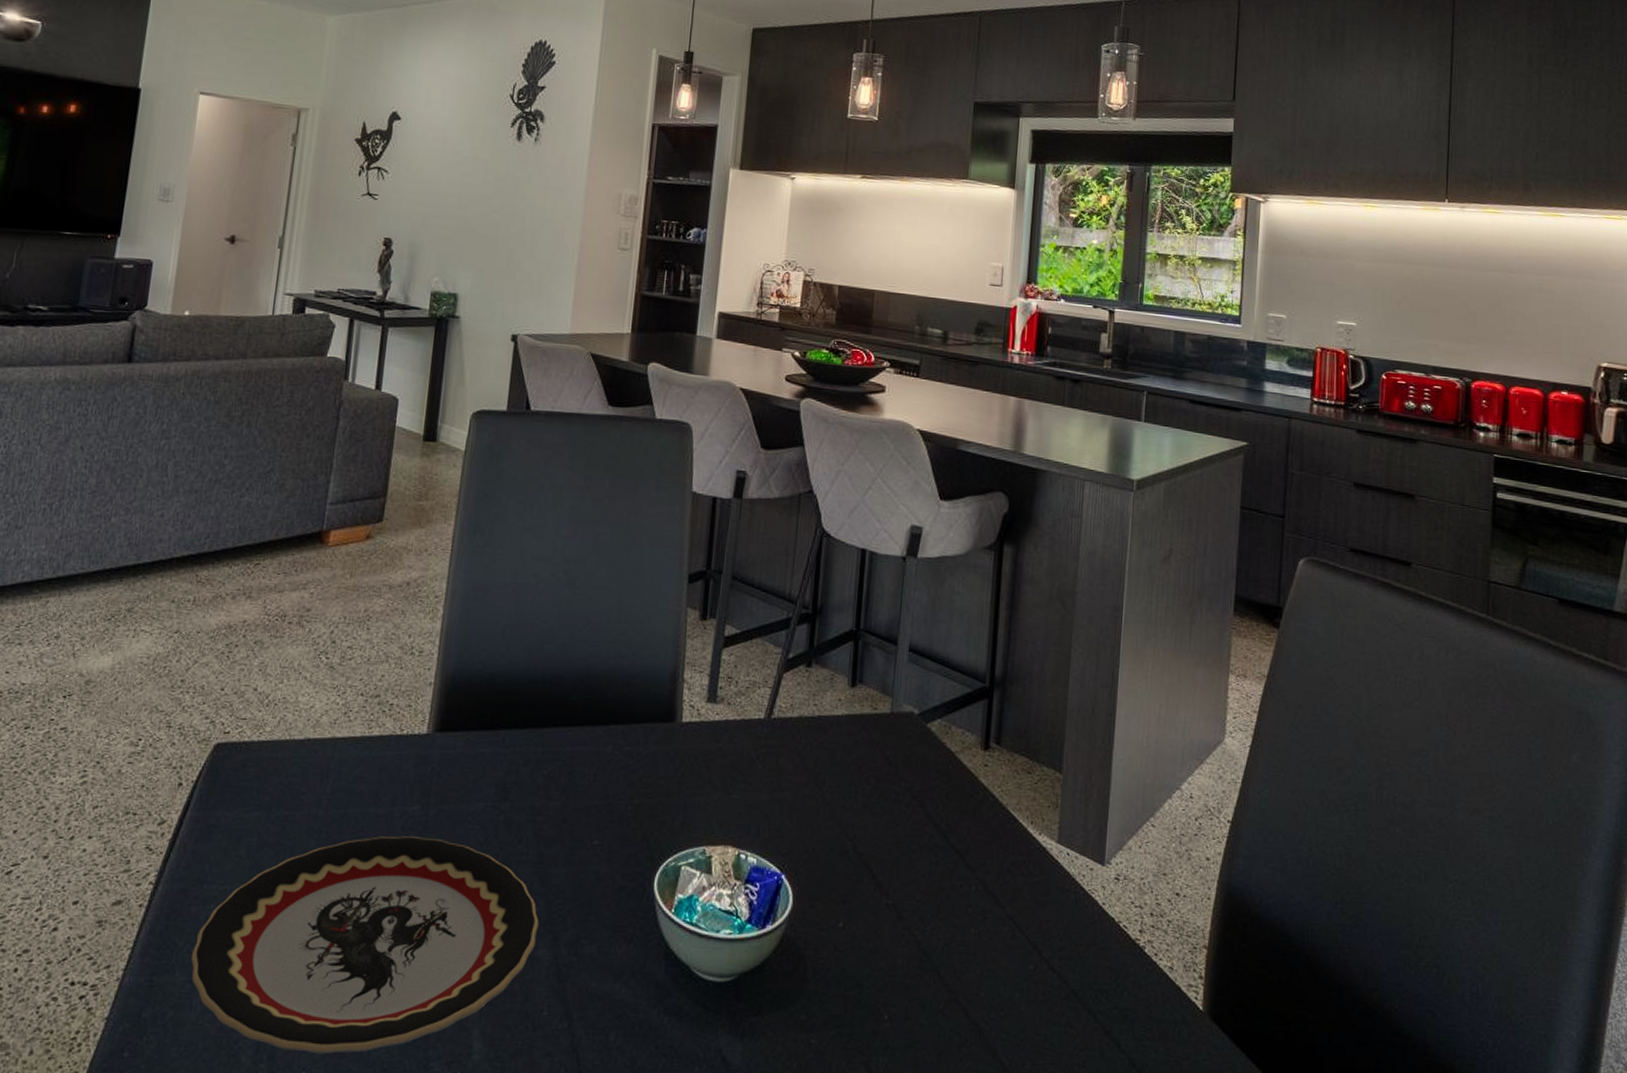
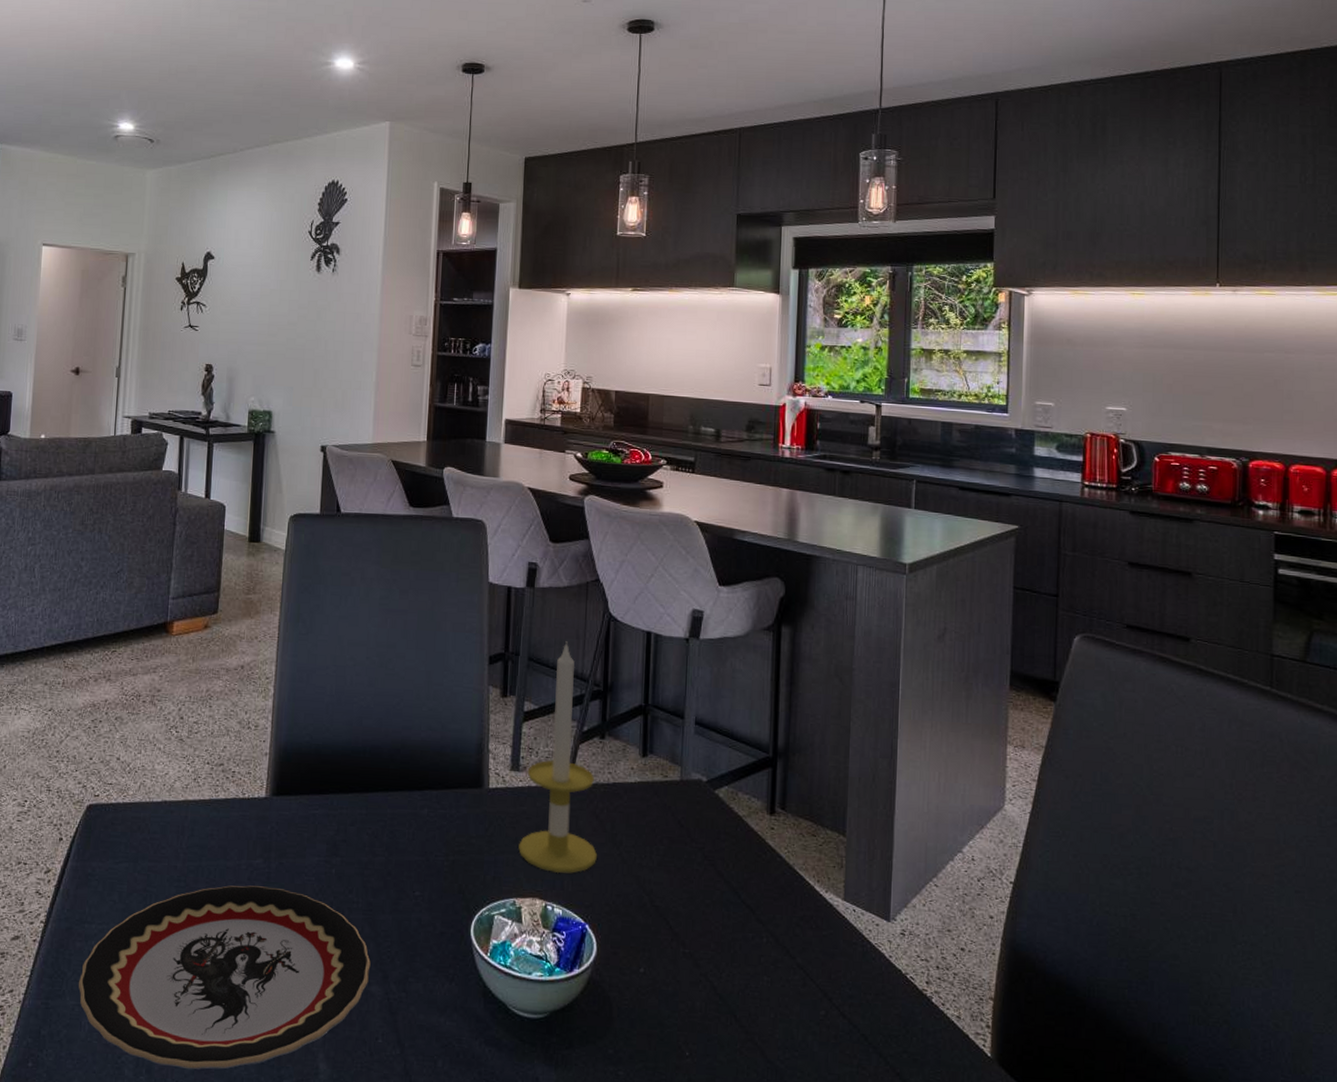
candle: none [711,558,799,818] -> present [518,641,598,874]

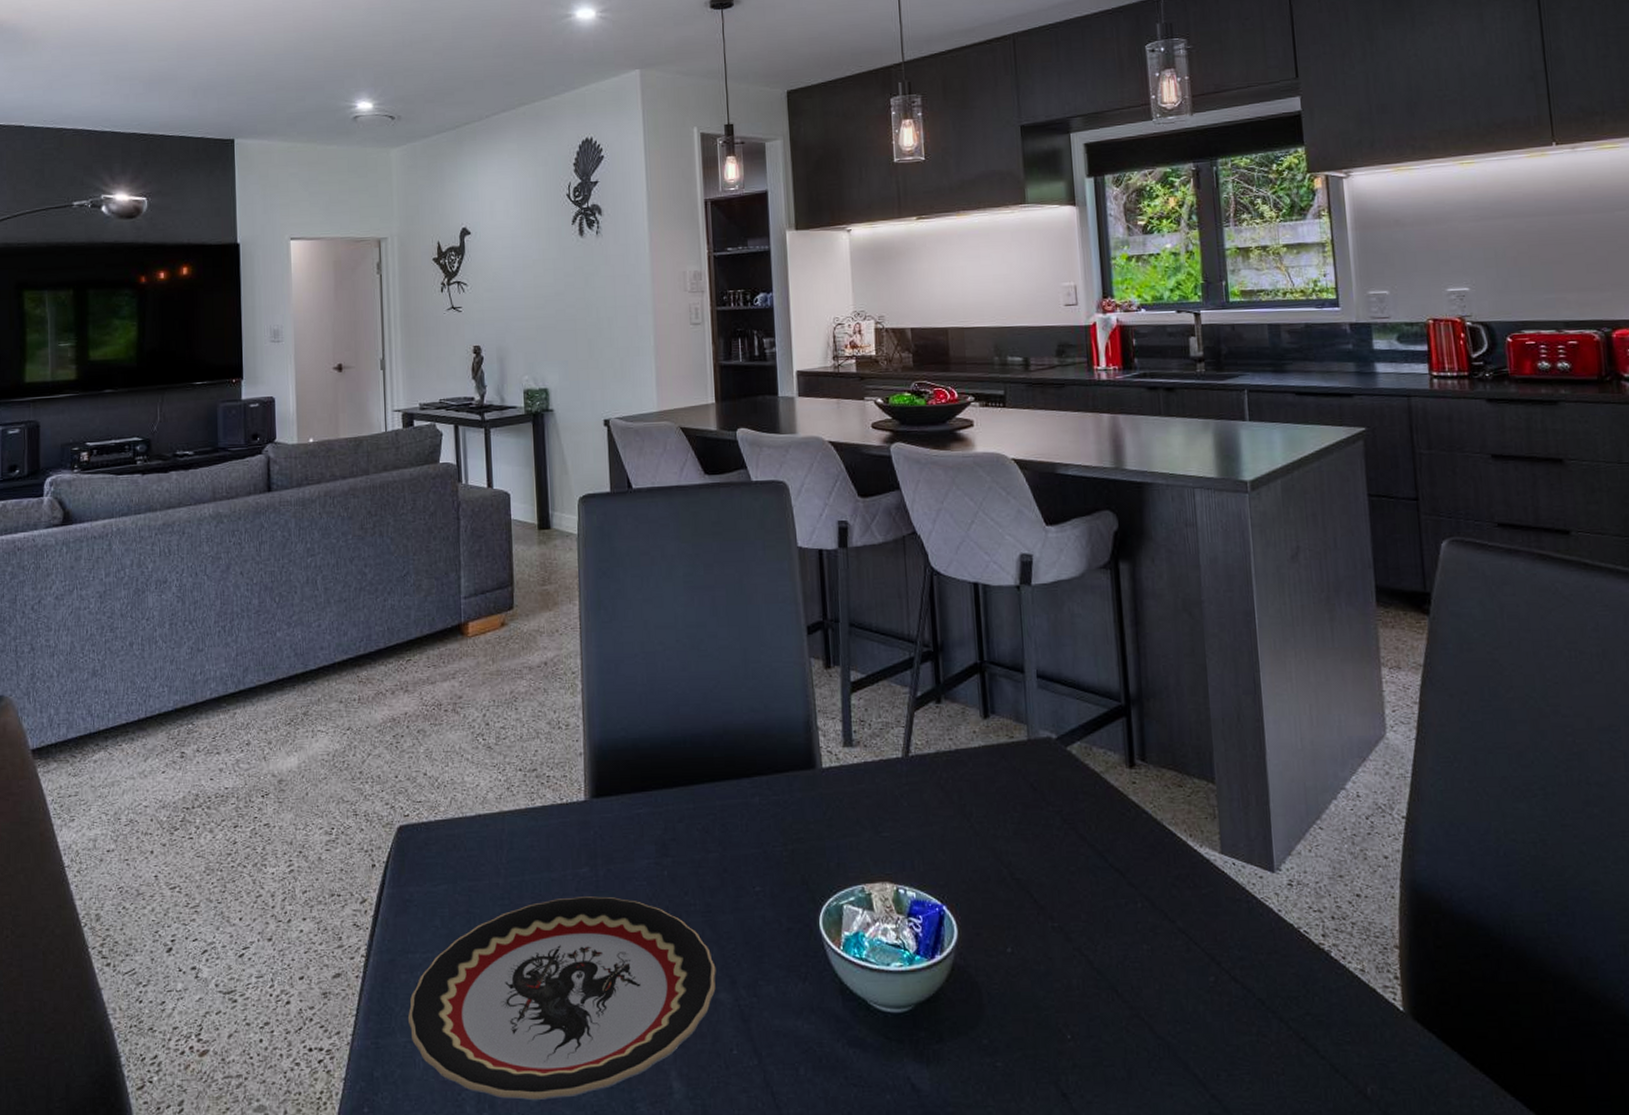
candle: present [518,641,598,874] -> none [861,602,948,854]

